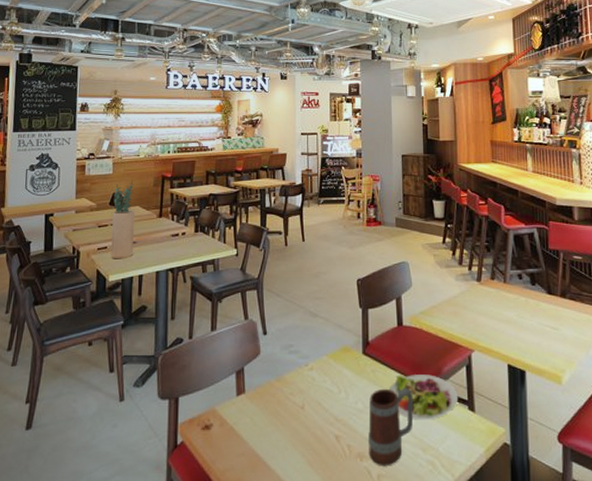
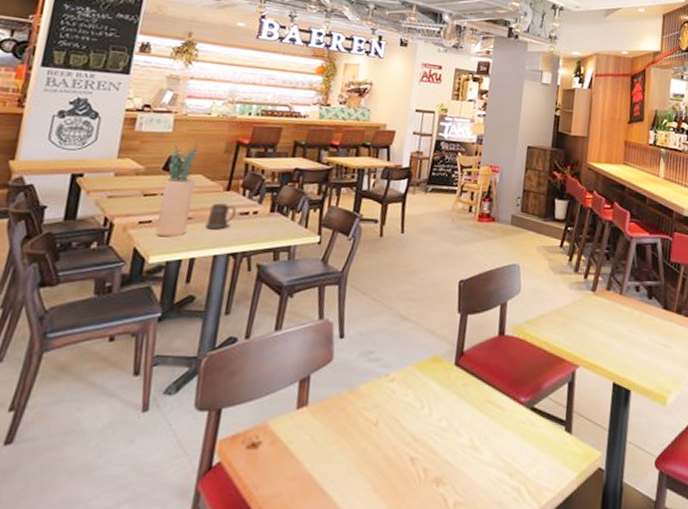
beer mug: none [147,228,169,250] -> present [205,203,237,230]
beer mug: present [368,388,414,467] -> none [447,404,506,493]
salad plate: present [388,375,459,420] -> none [479,390,556,441]

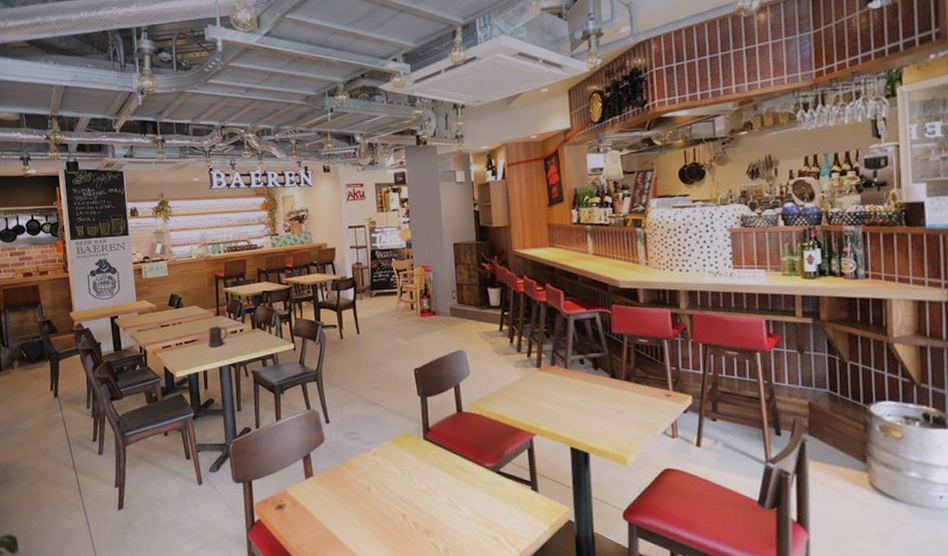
vase: present [155,143,198,237] -> none [171,281,197,357]

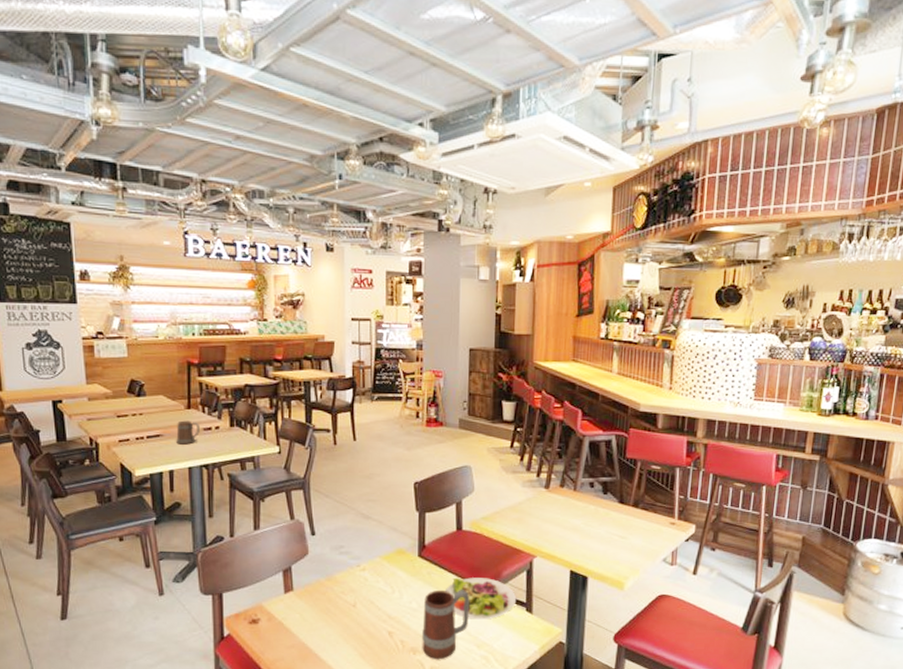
beer mug: none [432,470,476,542] -> present [422,589,470,660]
salad plate: none [451,458,521,500] -> present [444,577,517,620]

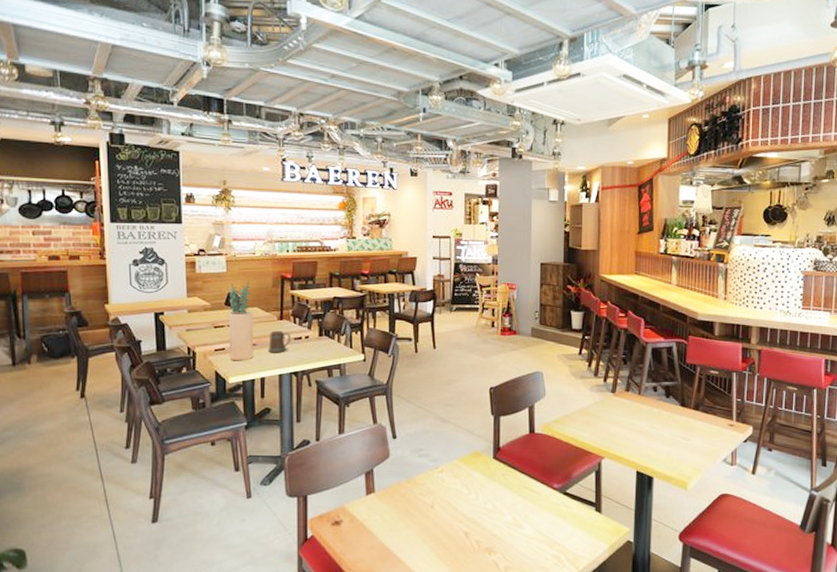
vase: none [131,366,161,453] -> present [229,280,254,361]
beer mug: present [422,589,470,660] -> none [496,490,542,560]
salad plate: present [444,577,517,620] -> none [518,478,587,520]

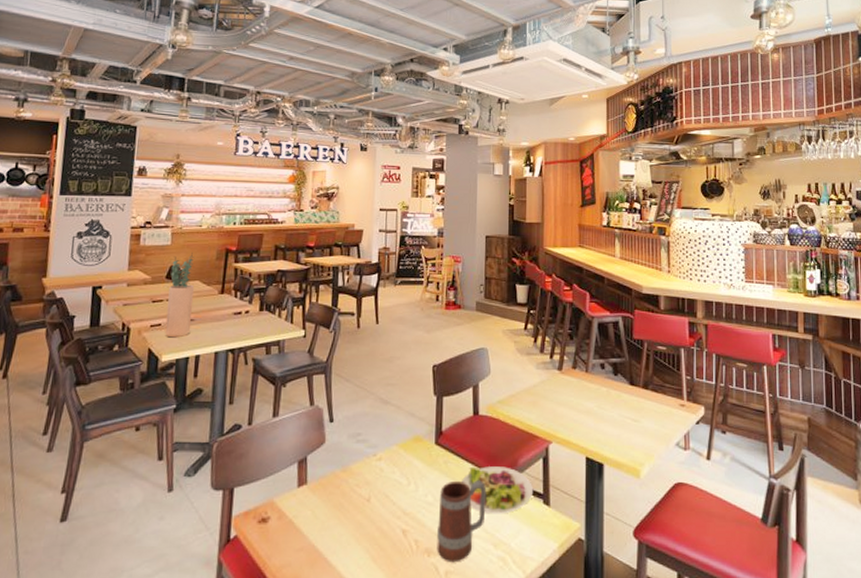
beer mug: present [268,330,291,353] -> none [206,305,231,329]
beer mug: none [496,490,542,560] -> present [437,480,487,563]
salad plate: none [518,478,587,520] -> present [461,466,534,514]

